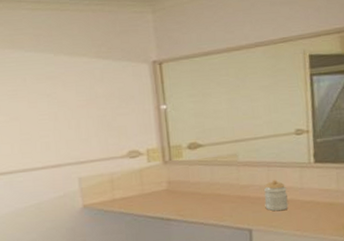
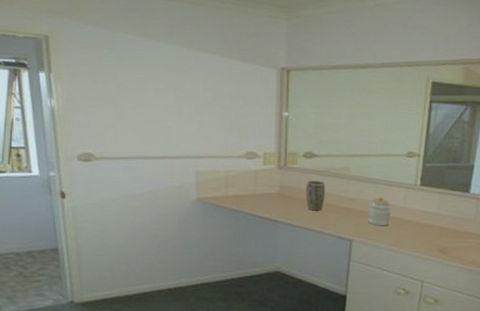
plant pot: none [194,171,217,204] -> present [305,180,326,211]

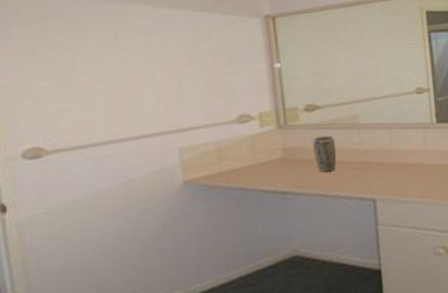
jar: present [368,196,390,227] -> none [386,142,413,178]

